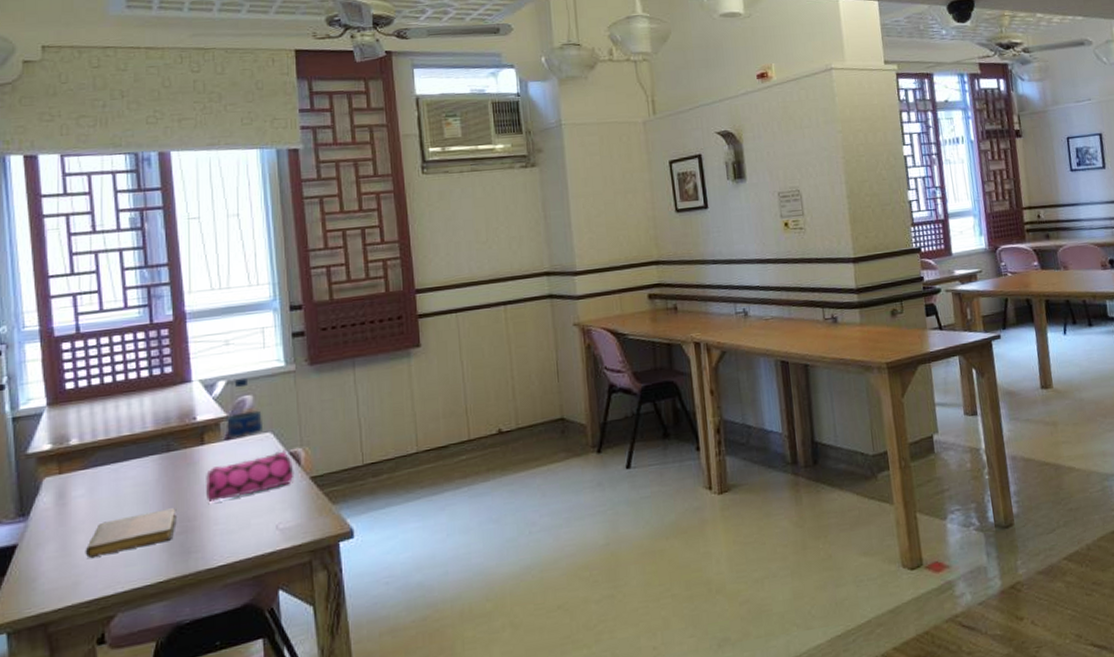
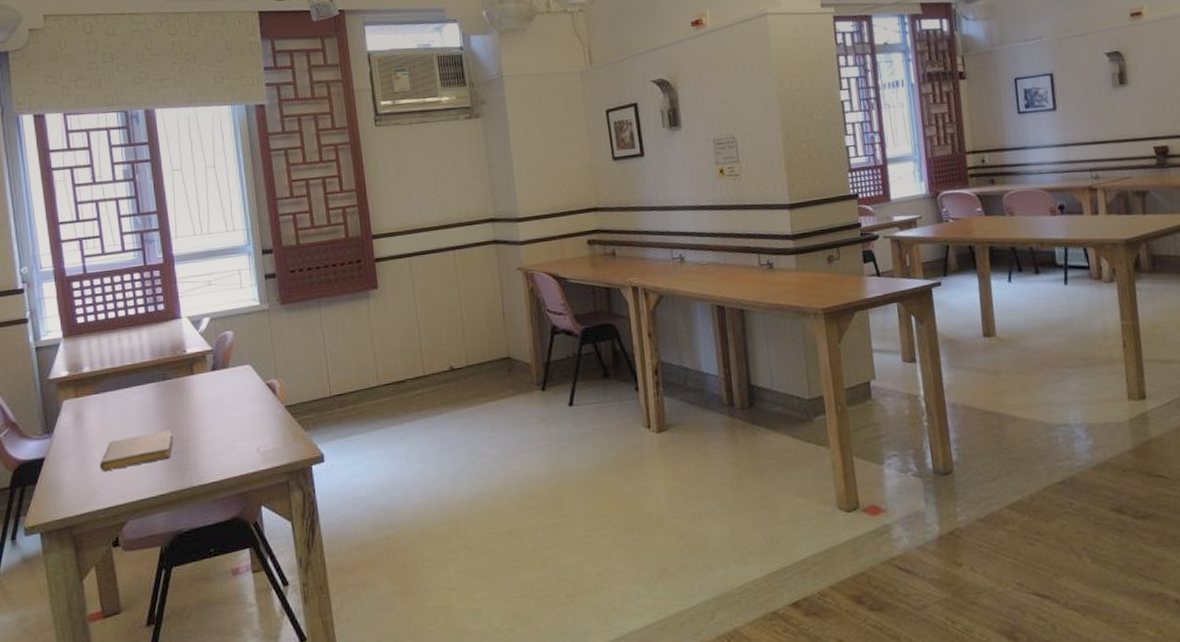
pencil case: present [206,449,294,503] -> none [196,380,271,427]
water bottle: present [227,378,262,438] -> none [212,316,243,369]

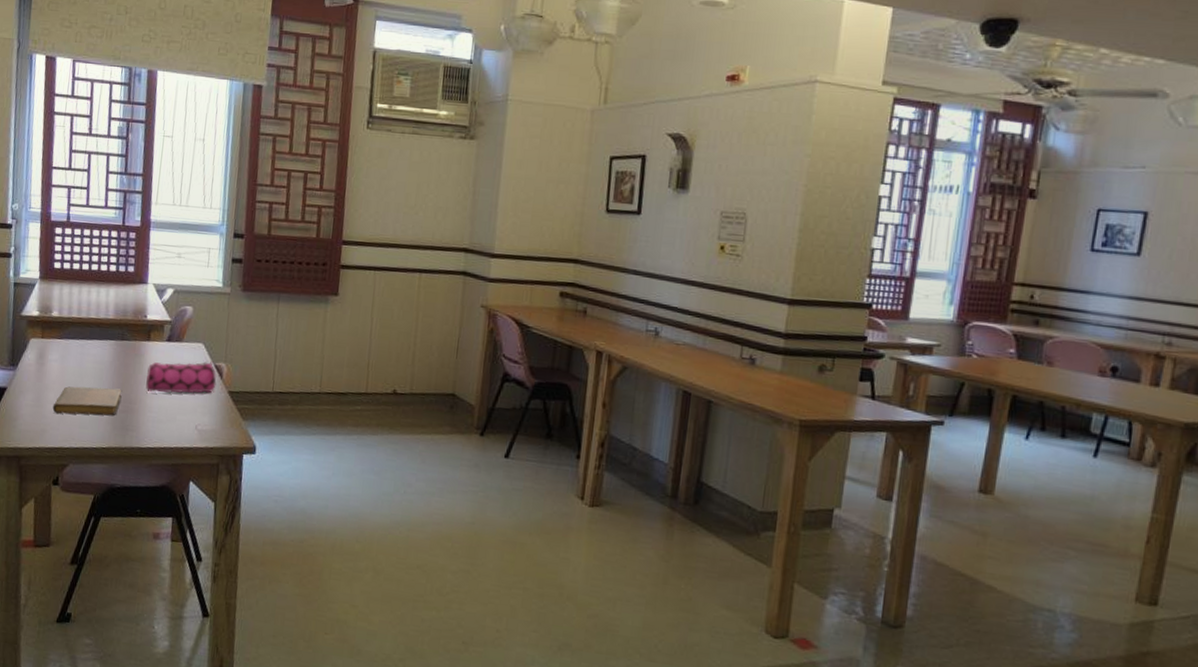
pencil case: none [196,380,271,427] -> present [146,361,217,393]

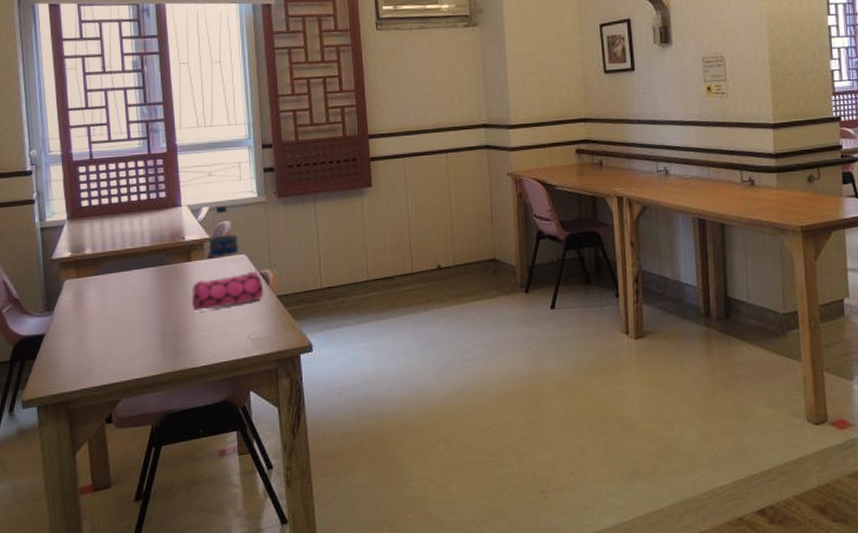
notebook: present [52,386,122,416] -> none [96,314,169,350]
water bottle: none [169,290,198,342] -> present [209,206,238,257]

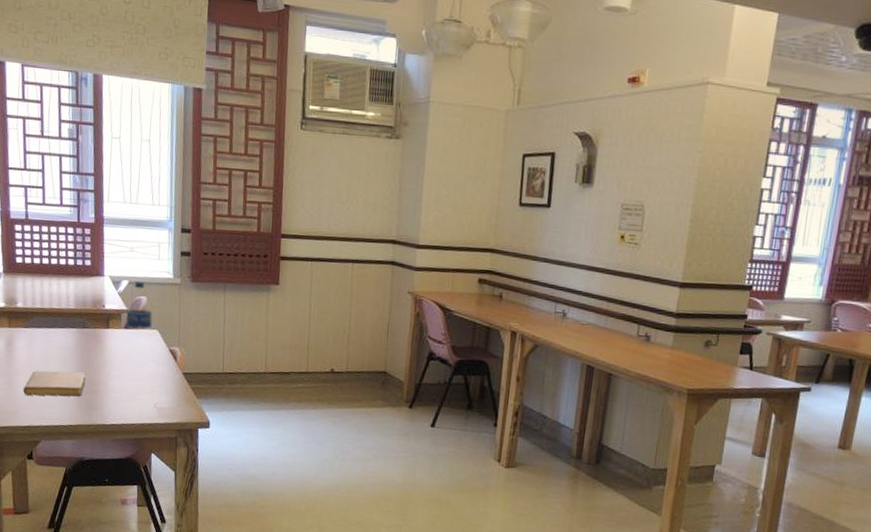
notebook: none [96,314,169,350] -> present [23,370,86,397]
pencil case: present [192,270,264,312] -> none [107,346,172,375]

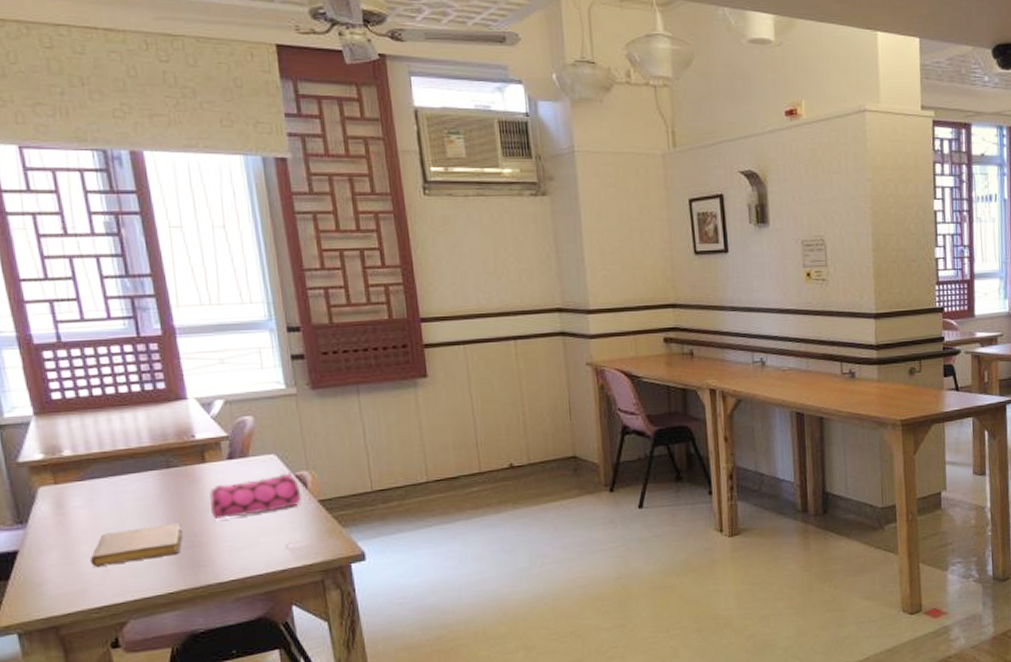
pencil case: none [107,346,172,375] -> present [210,471,302,520]
water bottle: present [126,282,152,329] -> none [227,399,266,458]

